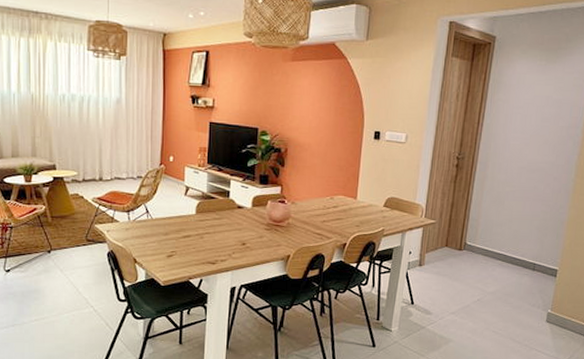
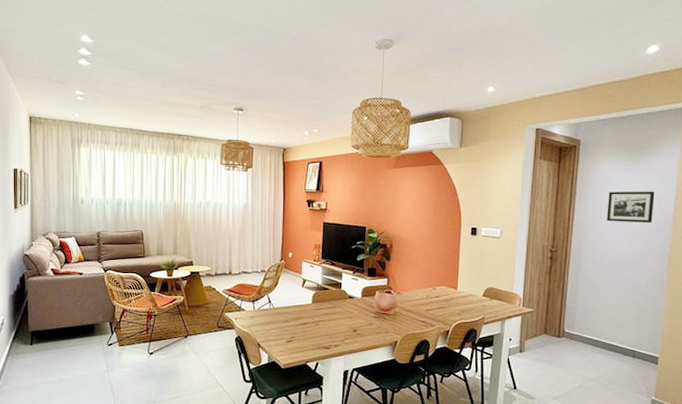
picture frame: none [517,95,568,129] -> present [606,191,655,223]

